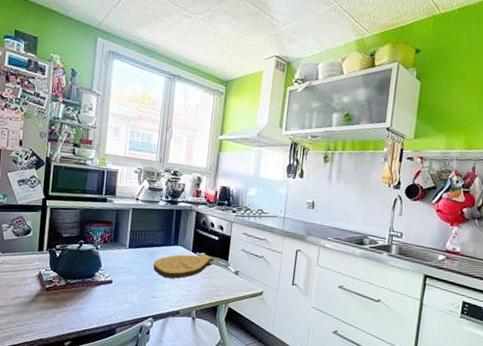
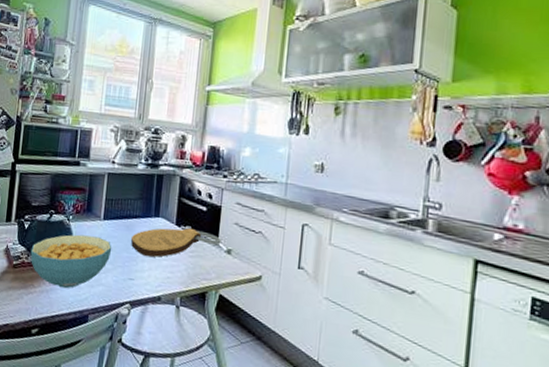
cereal bowl: none [62,261,137,307] -> present [30,234,112,289]

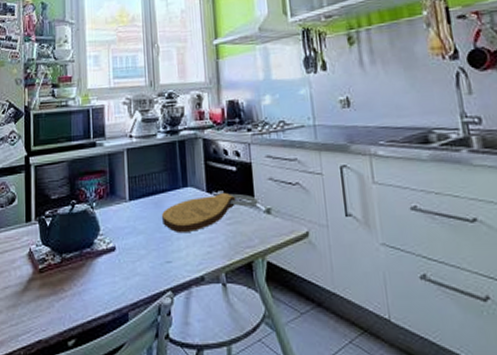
cereal bowl: present [30,234,112,289] -> none [56,221,143,286]

